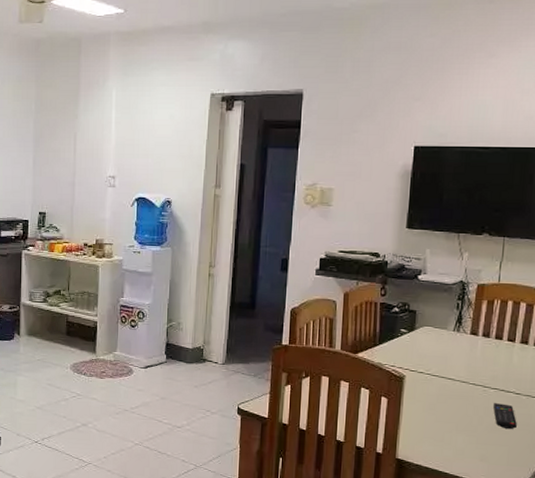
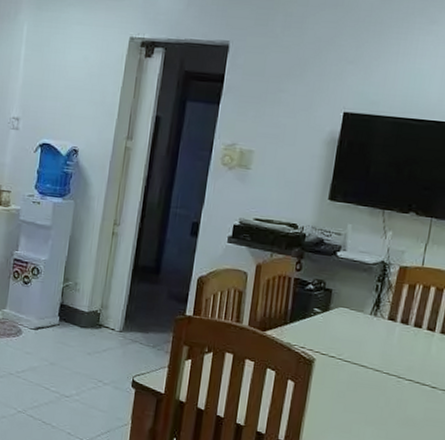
remote control: present [493,403,517,429] -> none [406,396,431,425]

